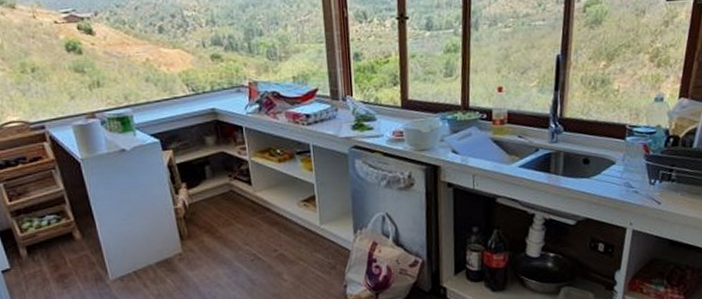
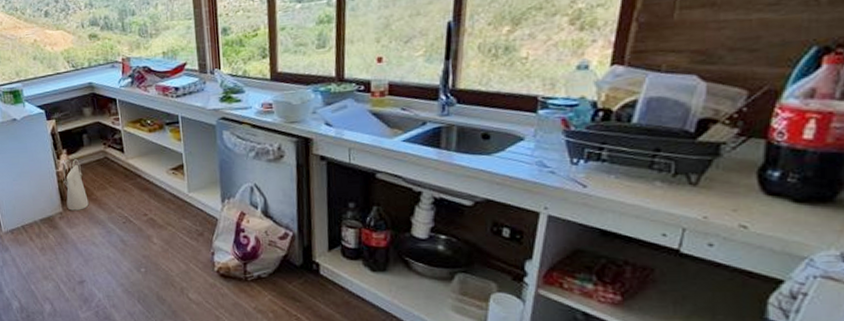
shopping bag: none [183,193,213,251] -> present [63,159,89,211]

